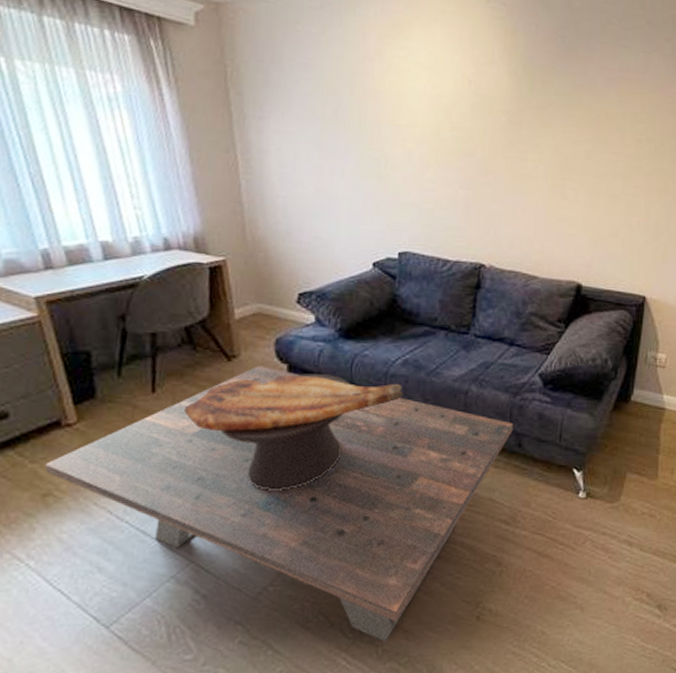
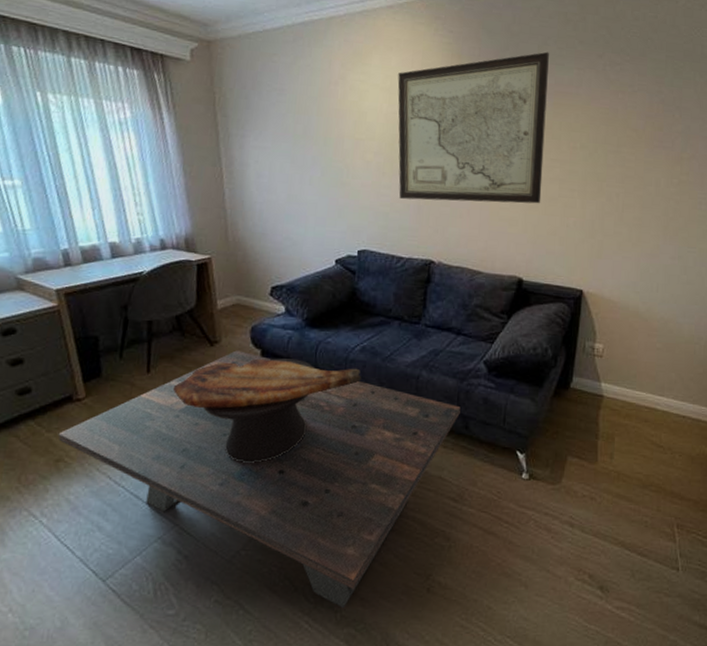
wall art: none [443,31,614,202] -> present [397,51,549,204]

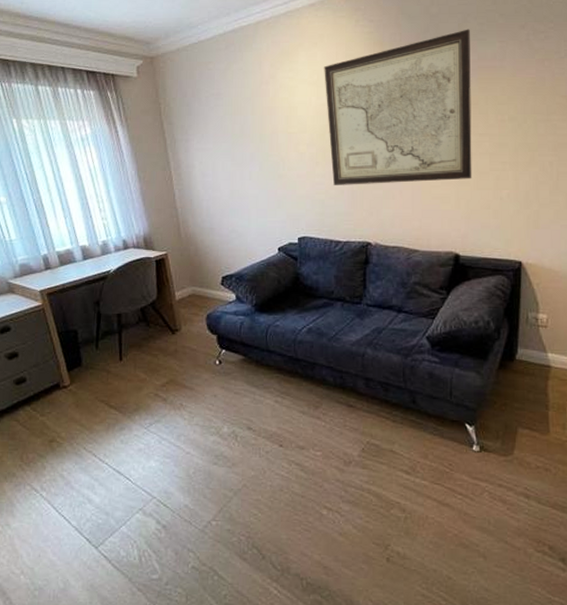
coffee table: present [58,350,461,608] -> none [50,337,407,575]
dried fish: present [173,358,361,463] -> none [143,342,310,440]

